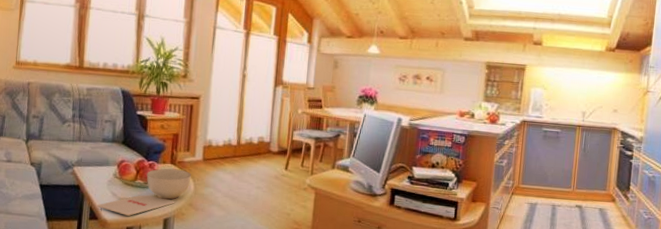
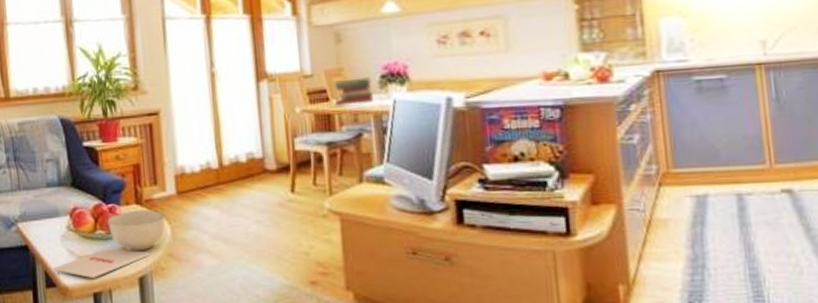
books: none [326,95,352,114] -> present [332,77,373,107]

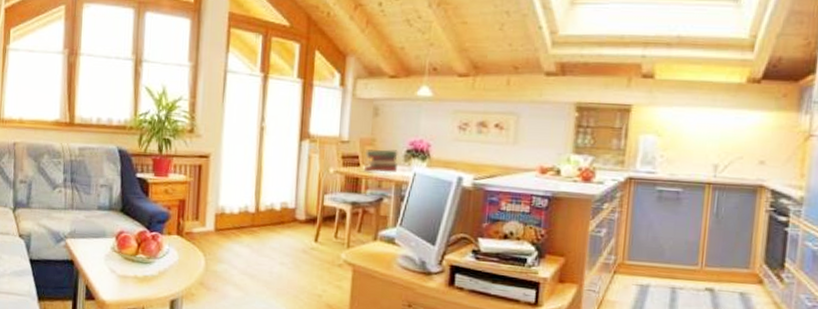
magazine: present [53,248,150,278] -> none [94,271,183,296]
bowl: present [107,210,165,252] -> none [149,240,201,278]

